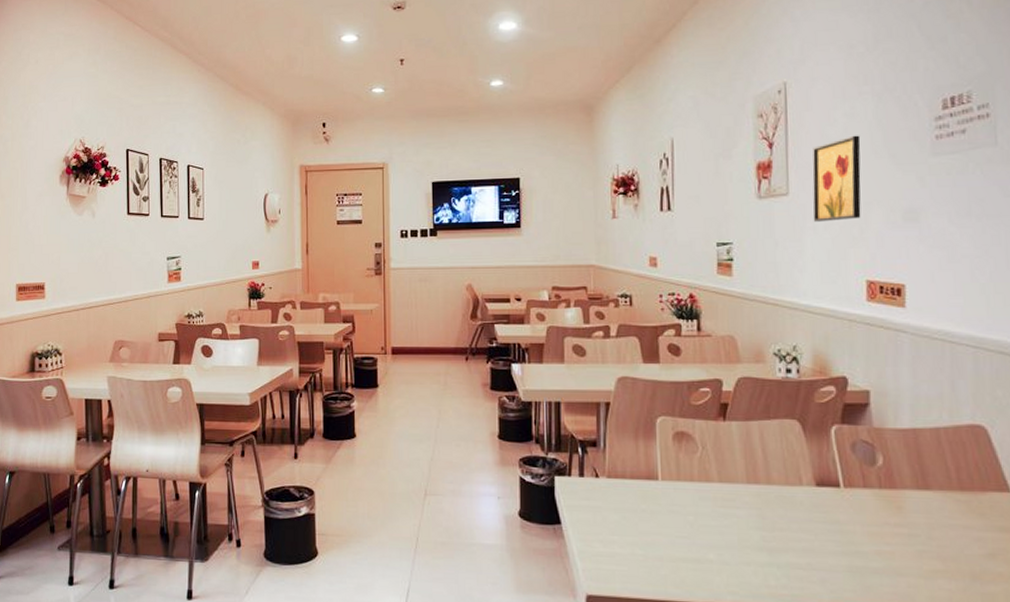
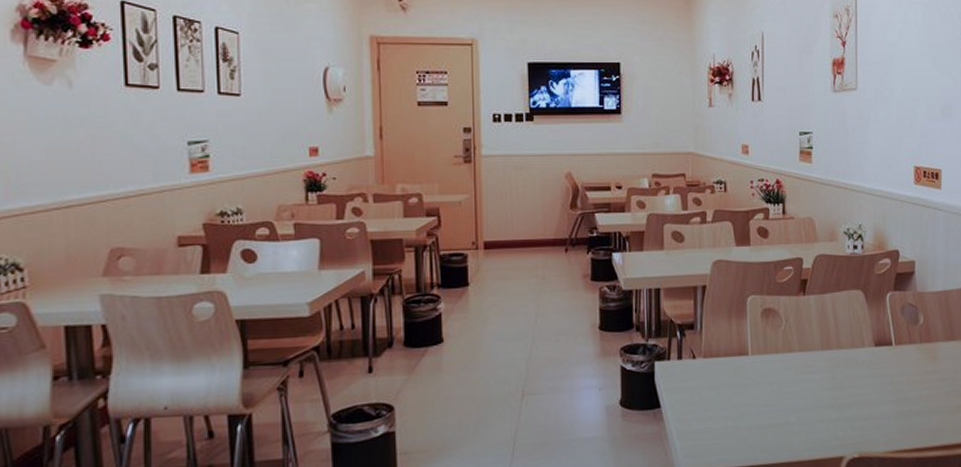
wall art: present [812,135,861,222] -> none [875,39,912,114]

